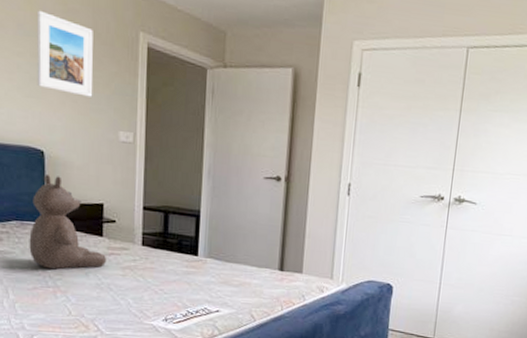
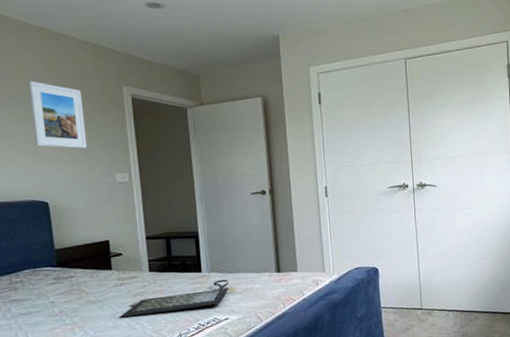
teddy bear: present [29,173,107,270] -> none [42,222,119,309]
clutch bag: none [105,267,233,294] -> present [120,279,236,318]

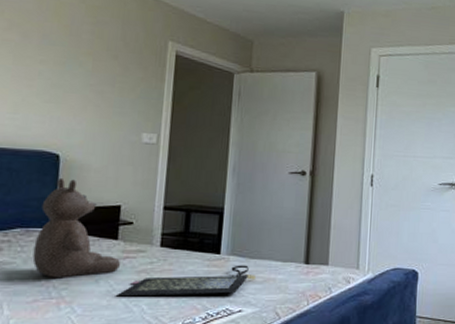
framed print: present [27,80,88,149] -> none [58,22,122,101]
teddy bear: none [42,222,119,309] -> present [32,177,121,278]

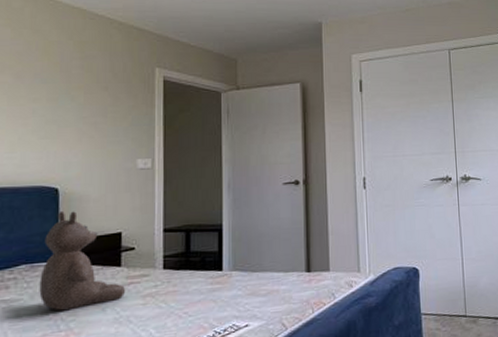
clutch bag: present [116,265,257,297] -> none [124,279,260,323]

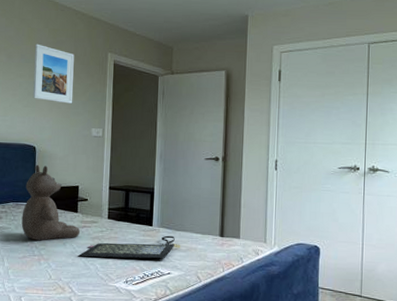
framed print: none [53,59,111,131] -> present [33,43,74,104]
clutch bag: none [124,279,260,323] -> present [78,235,181,259]

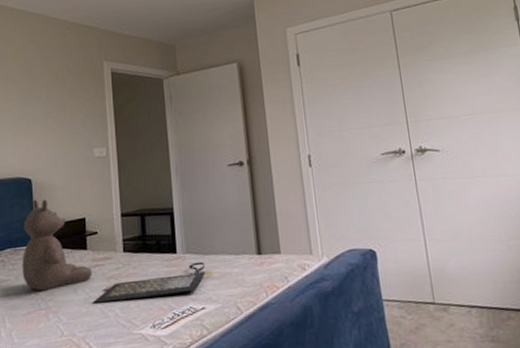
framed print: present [33,43,74,104] -> none [20,62,69,125]

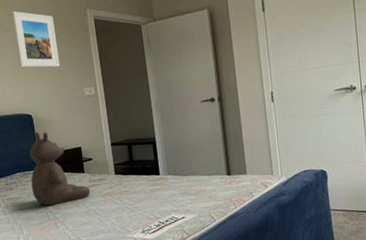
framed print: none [20,62,69,125] -> present [11,11,60,68]
clutch bag: present [93,261,214,303] -> none [93,181,191,215]

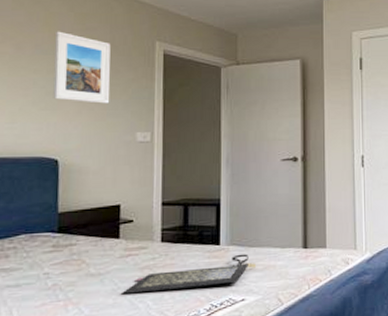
teddy bear: present [29,131,91,206] -> none [38,182,124,281]
clutch bag: none [93,181,191,215] -> present [122,253,257,295]

